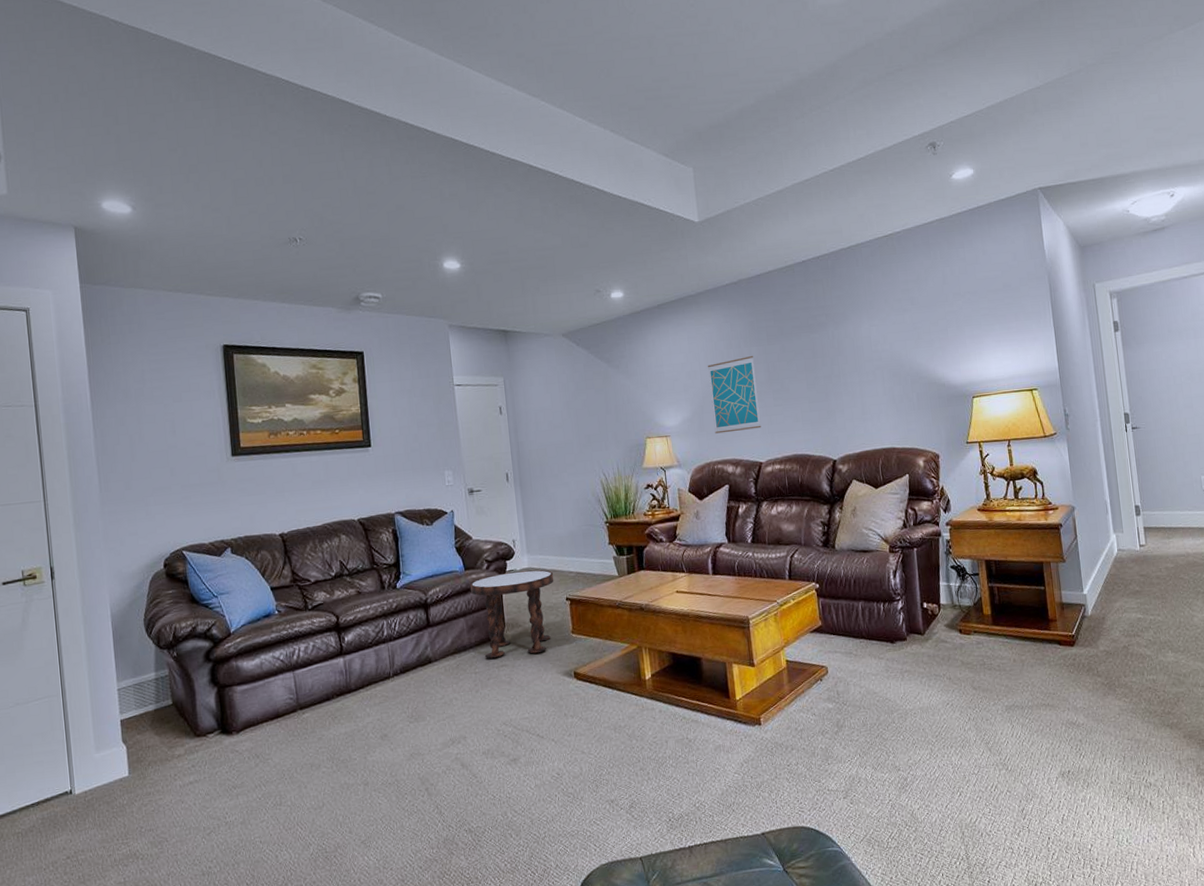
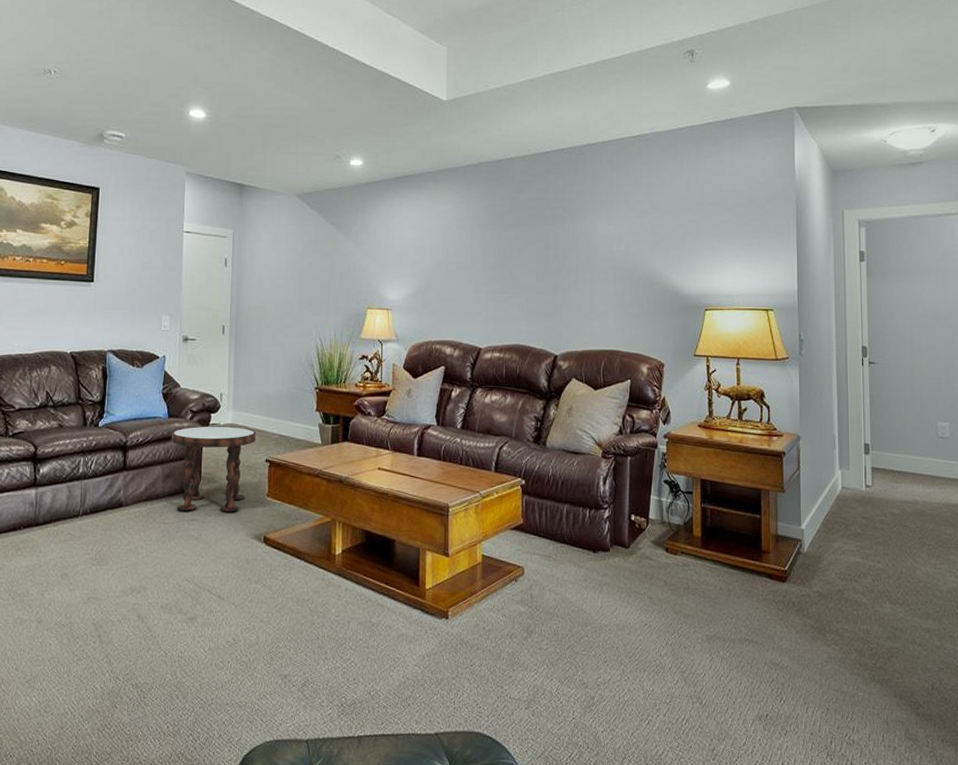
wall art: present [707,356,762,434] -> none [437,240,485,314]

